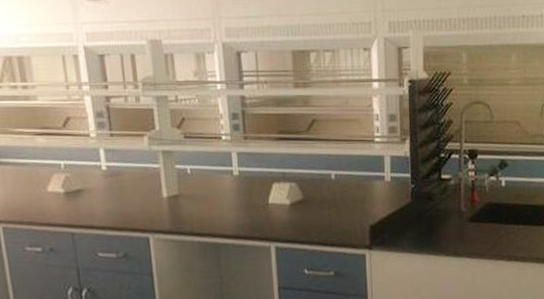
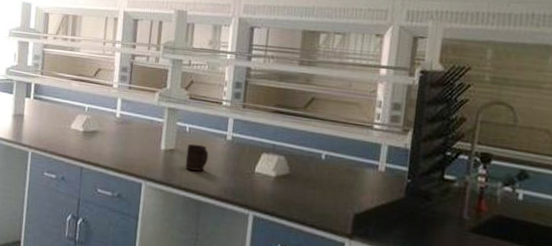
cup: none [192,185,218,214] -> present [185,144,209,171]

